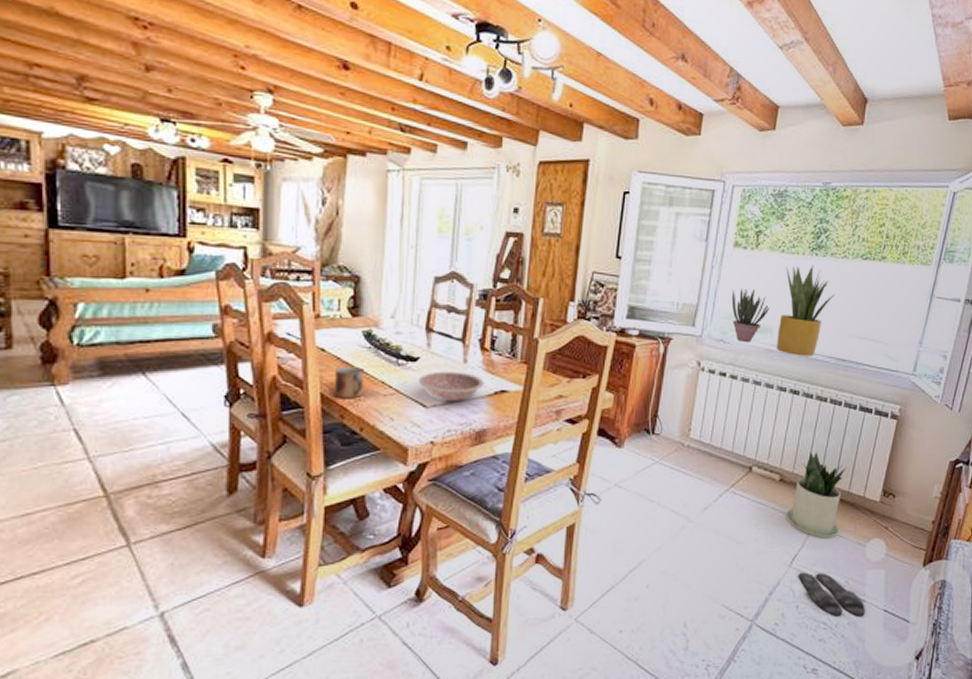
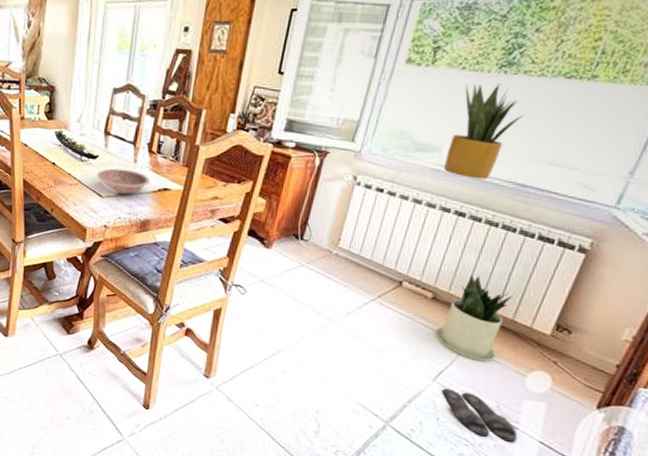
mug: present [333,366,364,399] -> none [32,159,55,186]
potted plant: present [732,288,770,343] -> none [396,106,441,161]

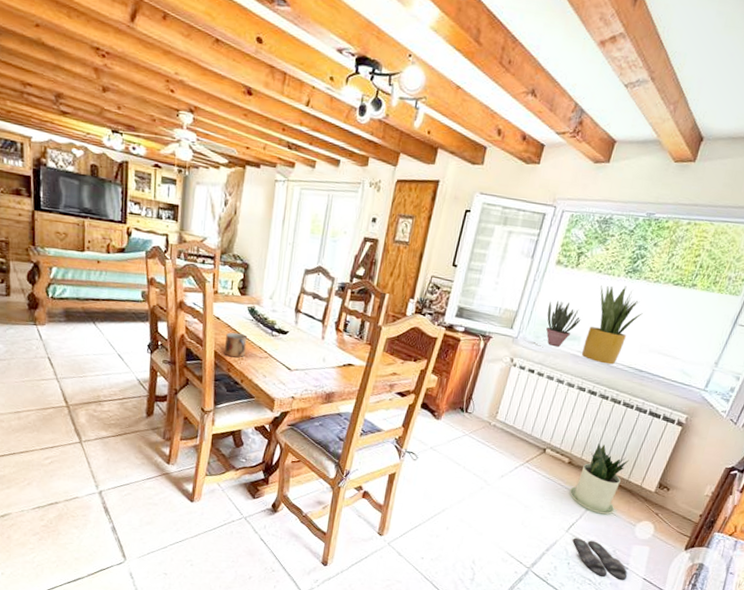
mug: none [32,159,55,186] -> present [224,332,247,358]
bowl: present [96,168,151,194] -> none [286,344,336,368]
potted plant: none [396,106,441,161] -> present [546,300,581,347]

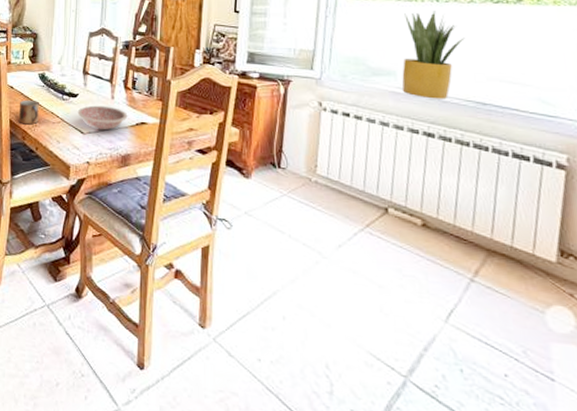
bowl: none [286,344,336,368] -> present [77,105,128,130]
potted plant: present [546,300,581,347] -> none [349,34,391,85]
planter: present [569,443,629,515] -> none [433,198,506,297]
slippers: present [572,538,627,580] -> none [458,331,557,399]

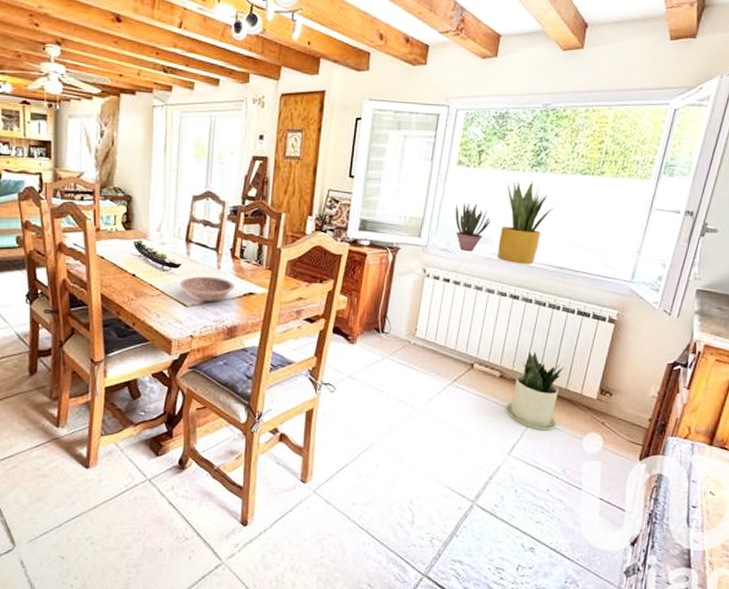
mug: present [18,99,39,125] -> none [111,271,135,299]
potted plant: none [349,34,391,85] -> present [455,202,491,252]
planter: none [433,198,506,297] -> present [505,352,564,430]

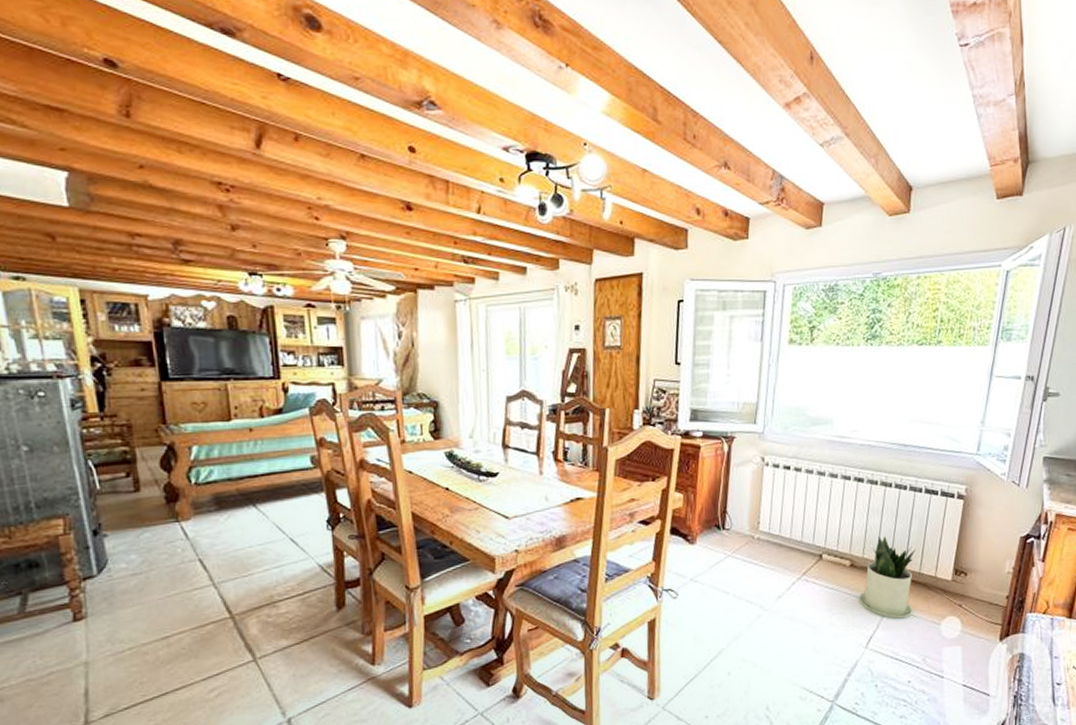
bowl: present [179,276,235,301] -> none [499,483,561,512]
potted plant: present [455,202,491,252] -> none [791,383,829,436]
planter: present [496,180,554,265] -> none [837,355,893,445]

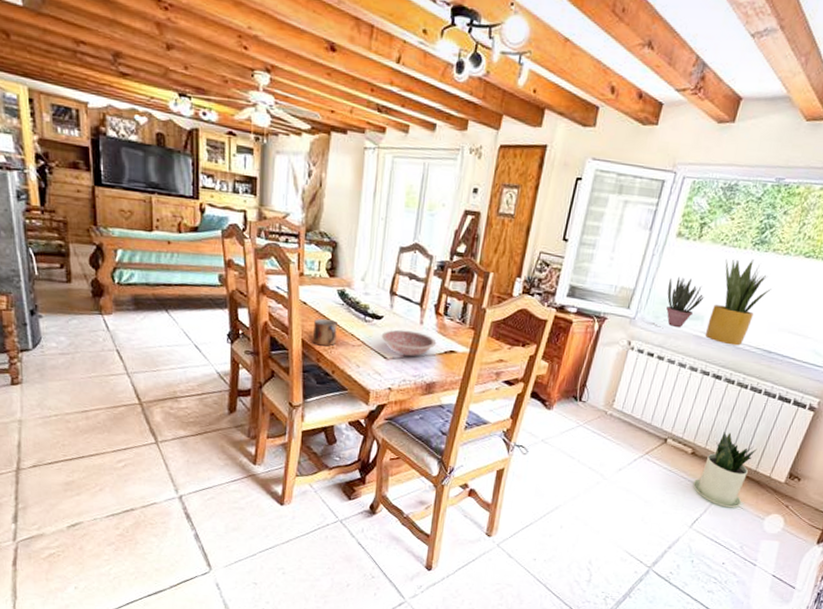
mug: none [422,484,450,516] -> present [312,318,337,347]
bowl: none [499,483,561,512] -> present [381,329,437,356]
potted plant: none [791,383,829,436] -> present [666,276,705,328]
planter: none [837,355,893,445] -> present [704,259,771,346]

